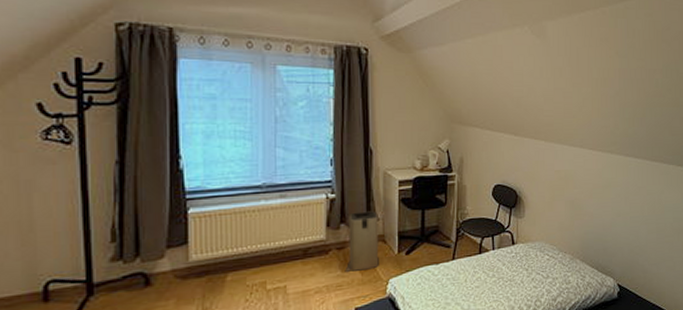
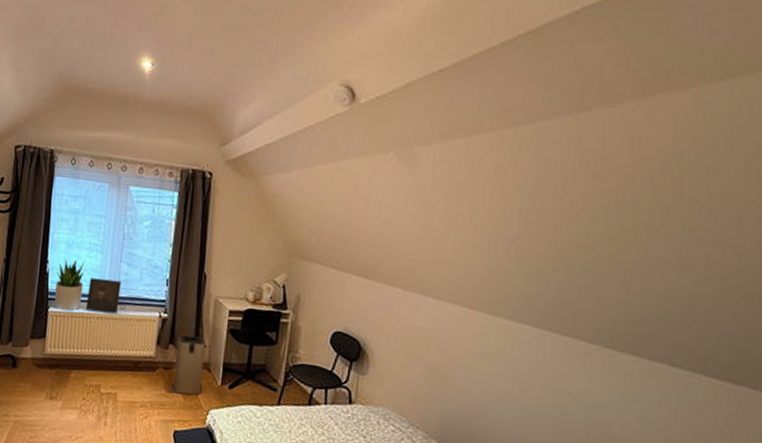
planter: none [195,150,232,210] -> present [54,260,85,312]
picture frame: none [237,167,279,205] -> present [85,278,121,314]

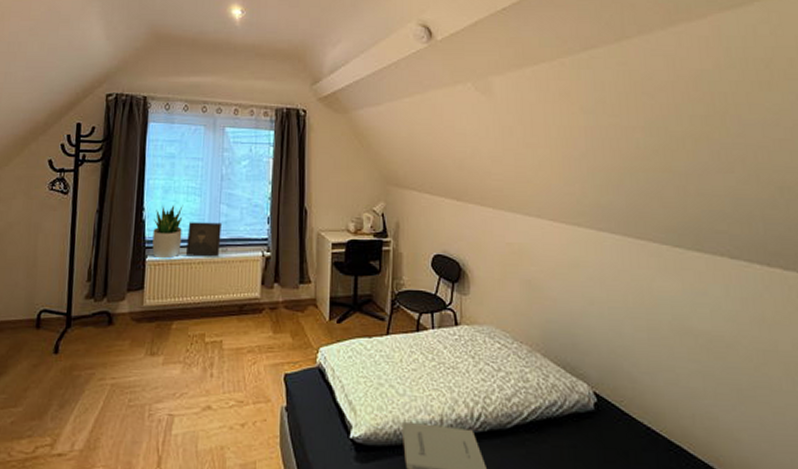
laundry basket: present [168,335,206,396] -> none [276,272,311,335]

